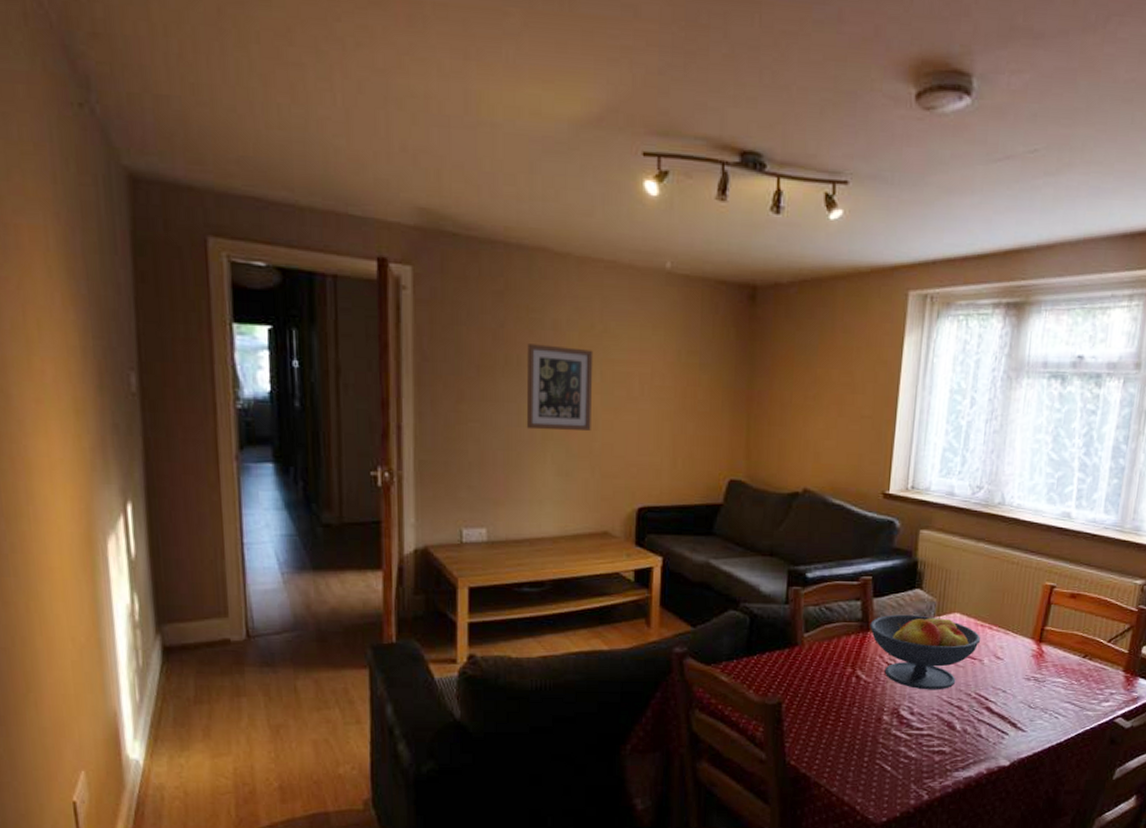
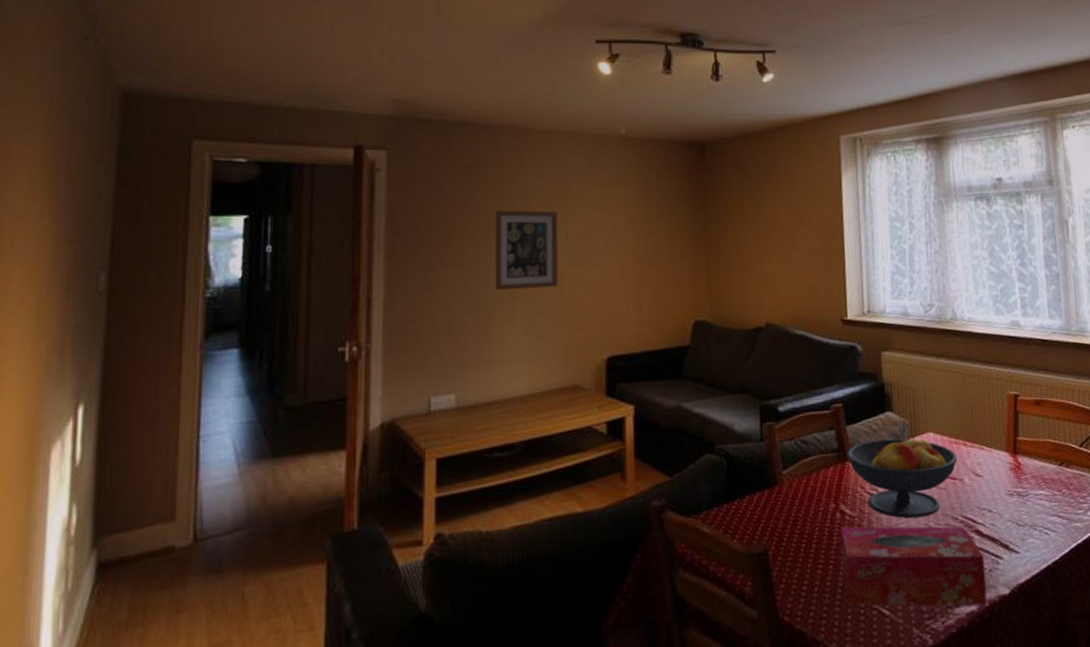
tissue box: none [851,690,991,774] -> present [841,526,987,607]

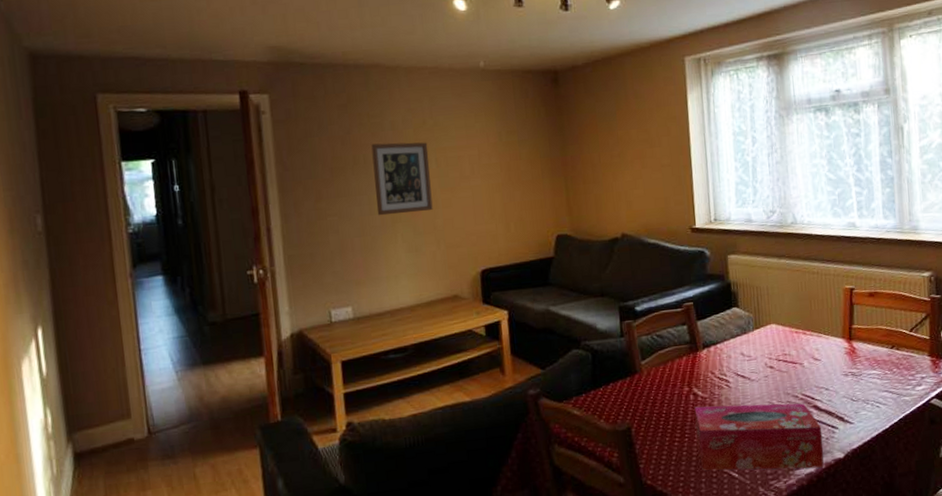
fruit bowl: present [847,435,957,519] -> none [698,327,797,398]

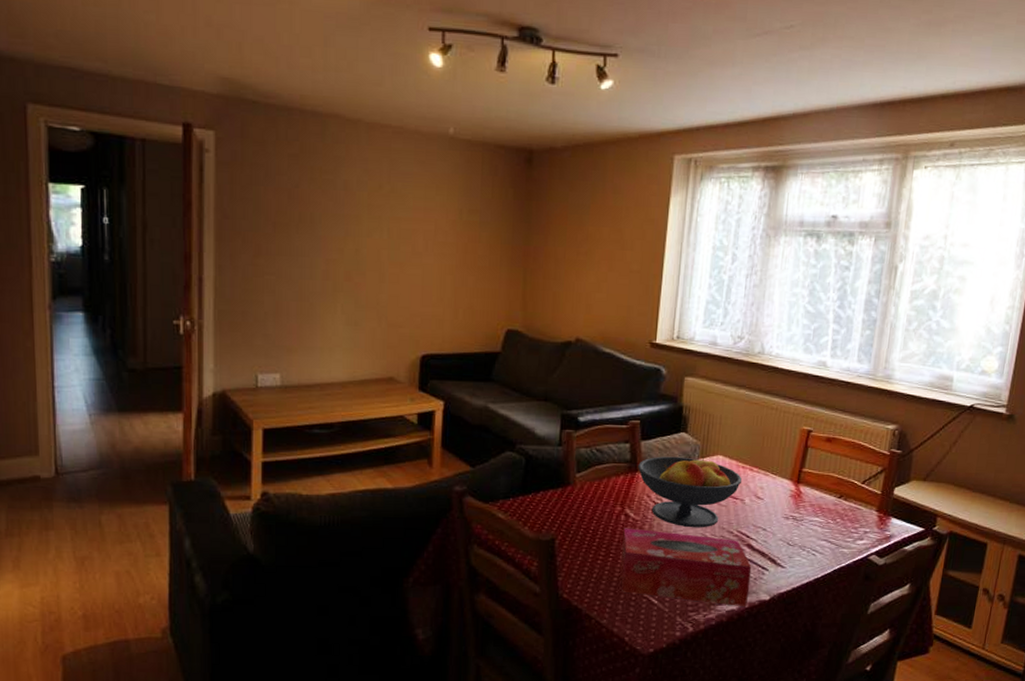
wall art: present [371,142,433,216] -> none [318,203,381,284]
fruit bowl: none [698,327,797,398] -> present [638,456,742,528]

